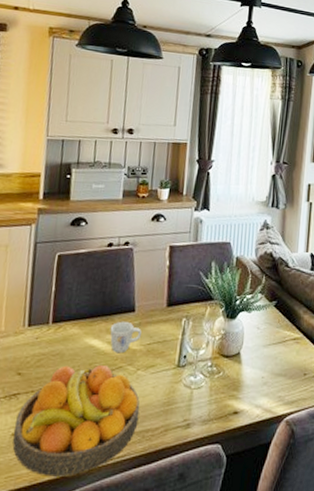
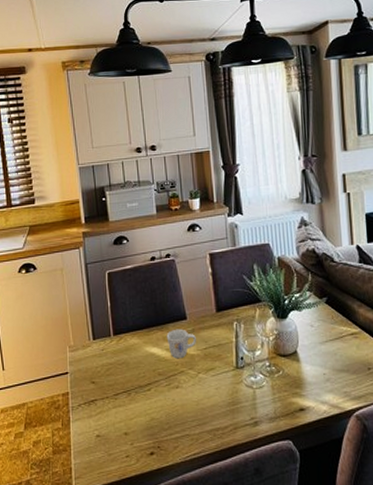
fruit bowl: present [13,365,140,477] -> none [97,371,208,472]

